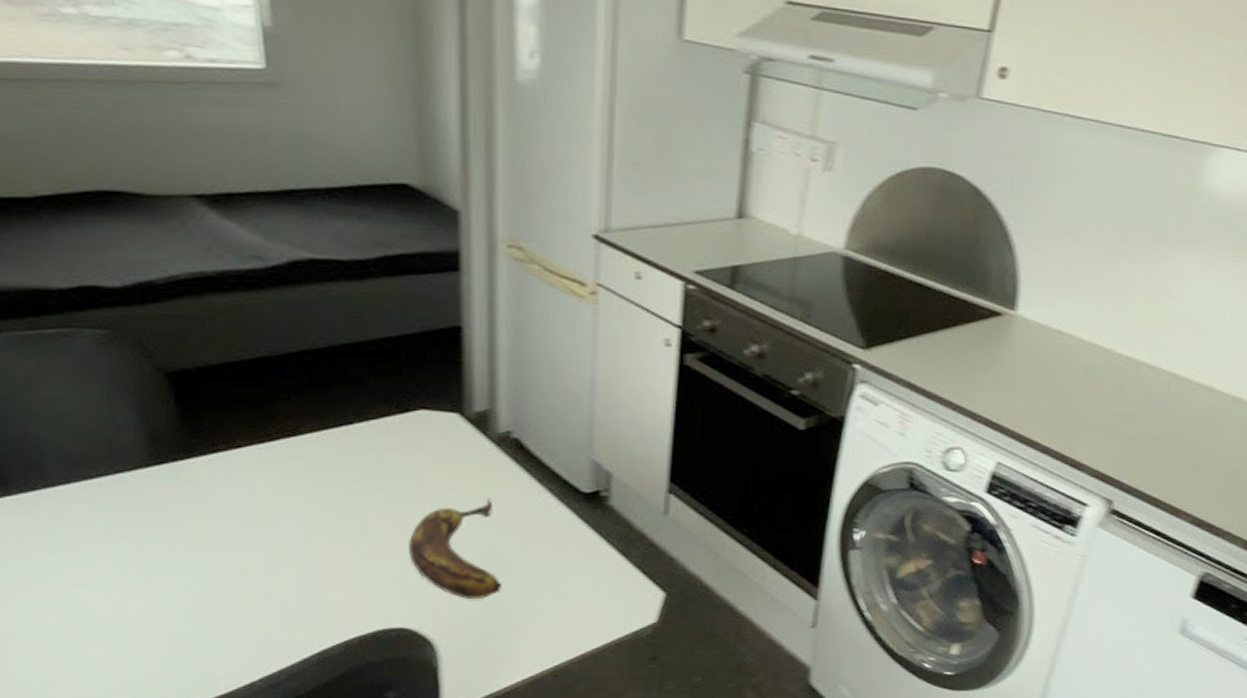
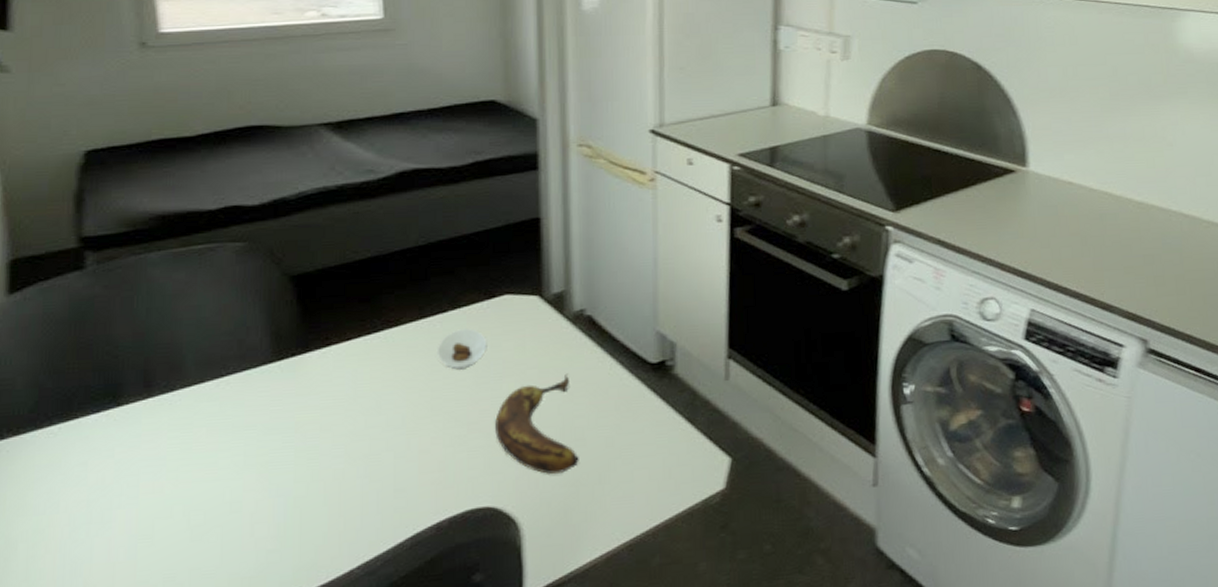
saucer: none [342,444,400,487] -> present [437,328,487,370]

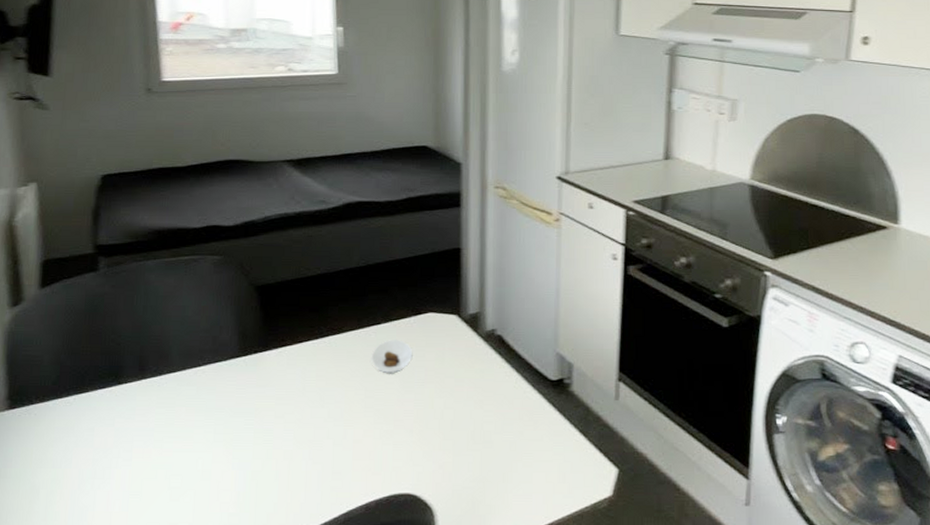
banana: present [495,373,579,474] -> none [417,384,486,470]

